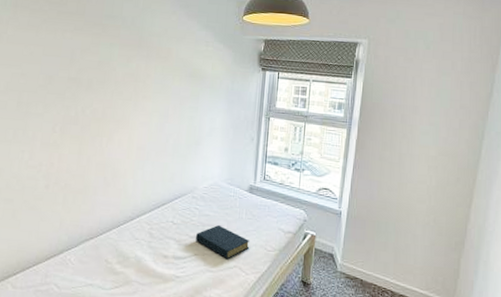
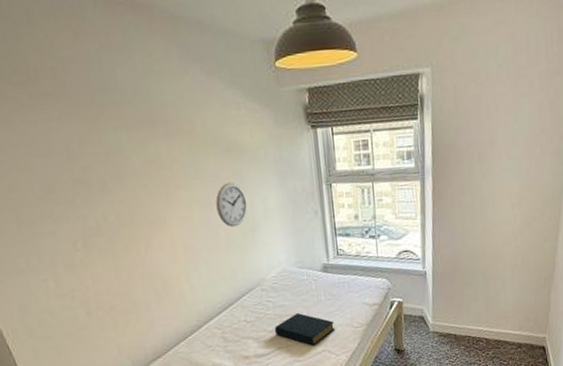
wall clock: none [171,101,198,138] -> present [216,182,248,228]

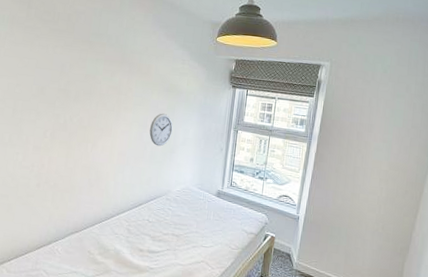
hardback book: present [274,312,336,346] -> none [168,224,217,255]

